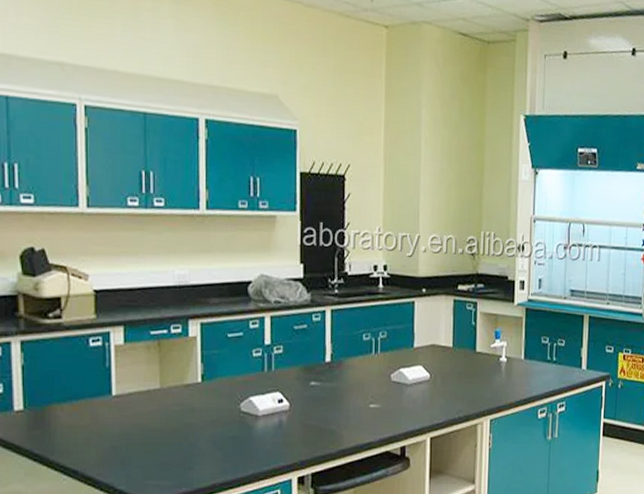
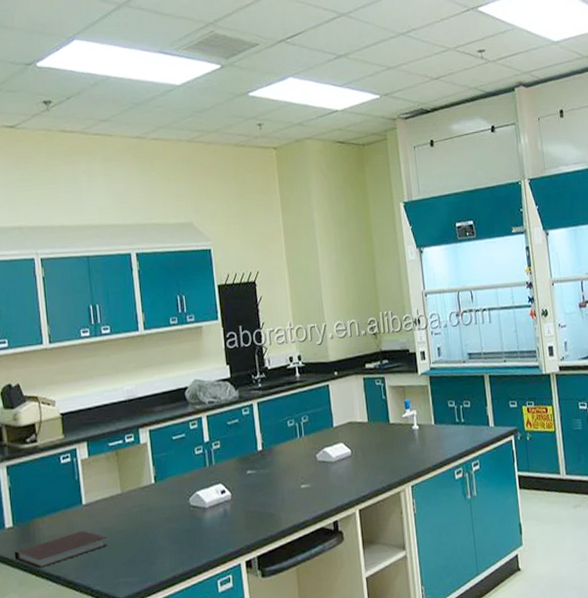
notebook: none [23,424,139,460] -> present [14,530,108,569]

